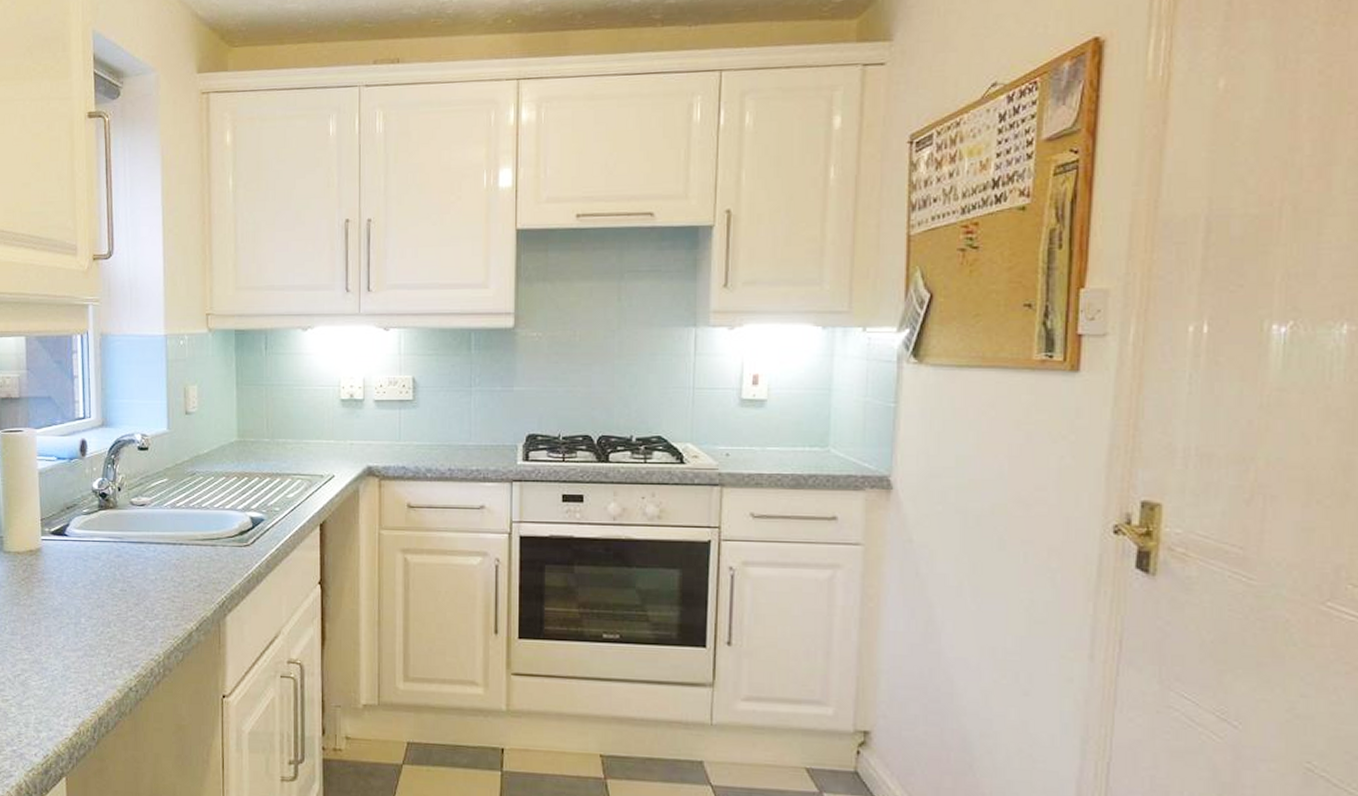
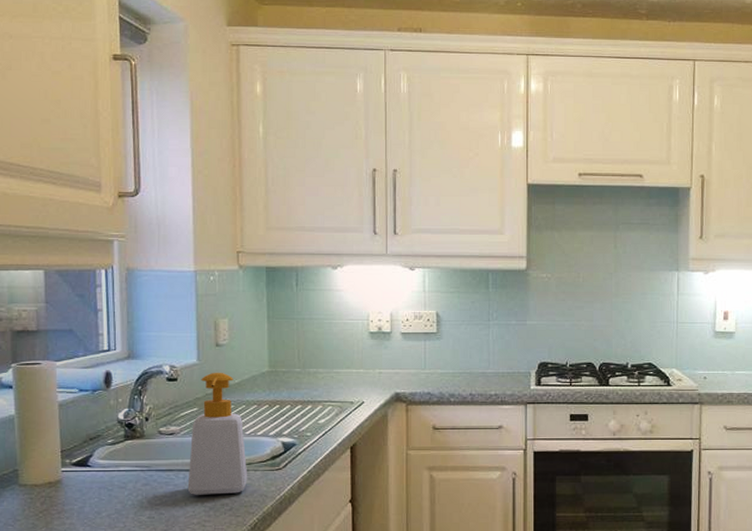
soap bottle: none [158,441,216,570] -> present [187,372,248,495]

